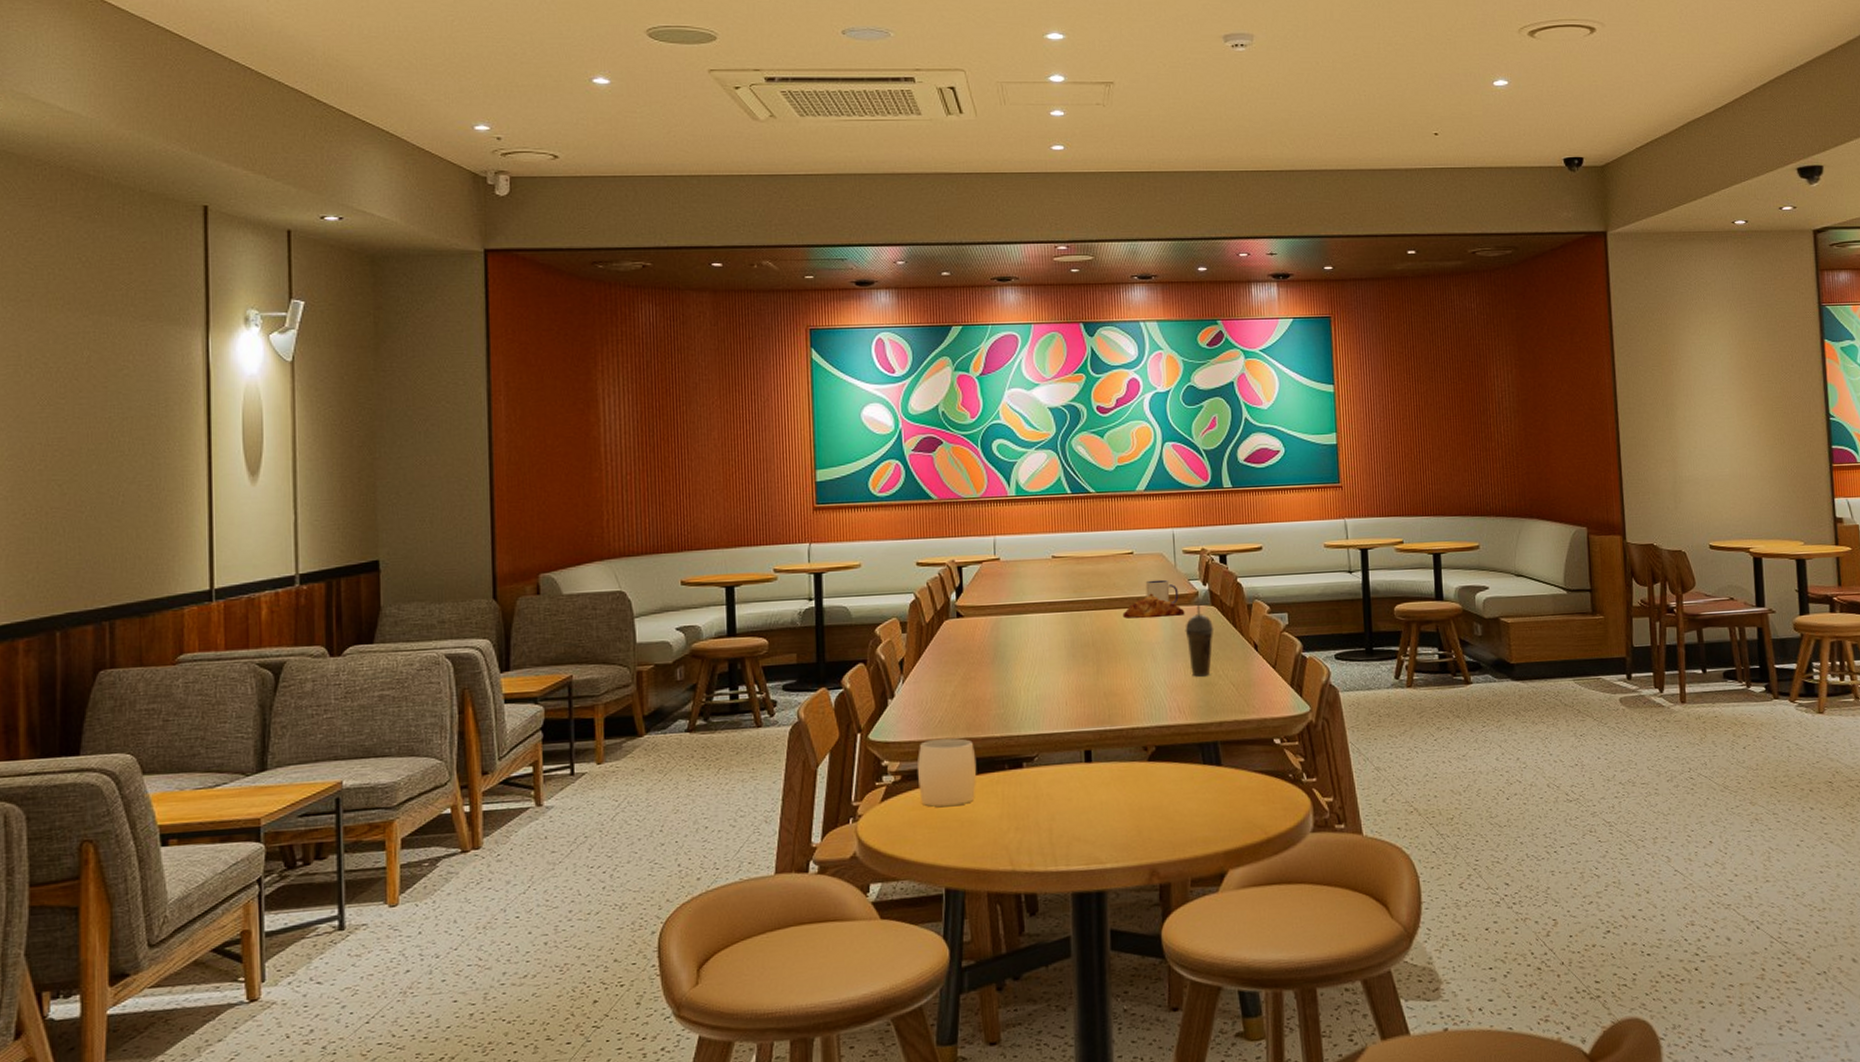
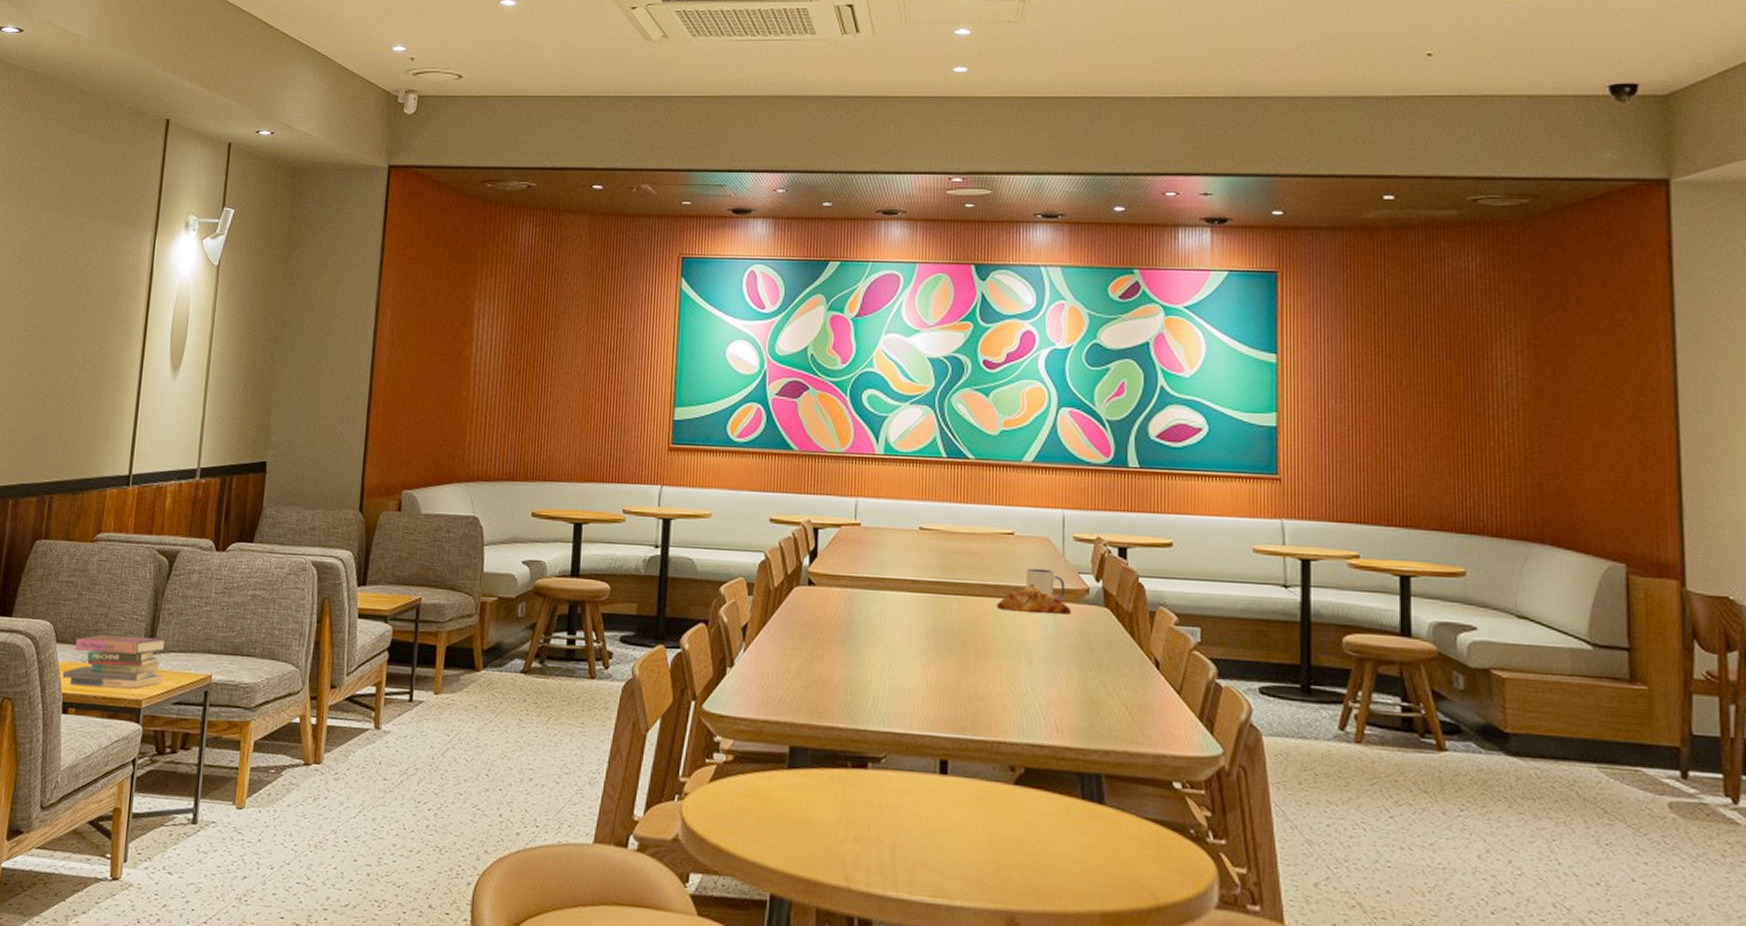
books: none [155,752,282,816] -> present [62,635,166,689]
mug: present [918,738,977,807] -> none [751,720,817,801]
beverage cup: present [1185,597,1214,677] -> none [1070,595,1106,692]

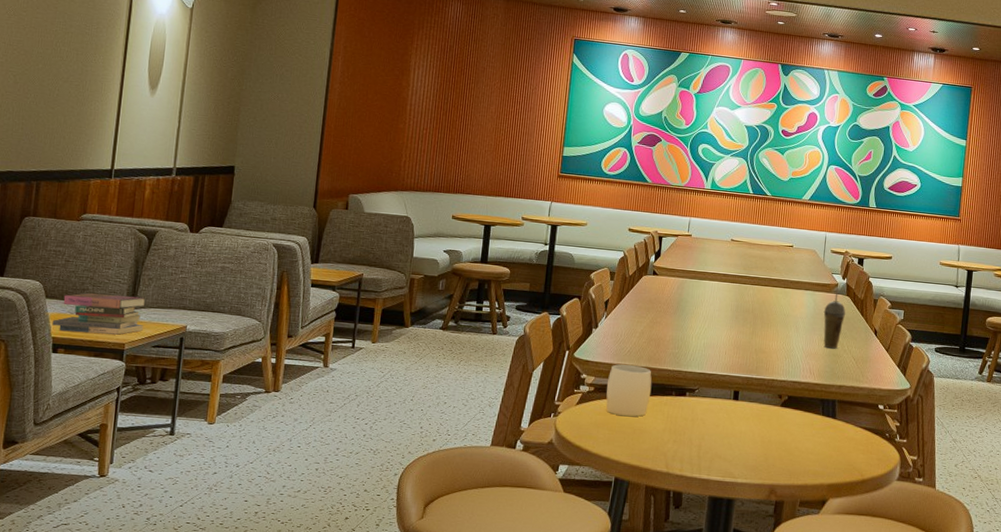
mug: none [751,720,817,801] -> present [606,364,652,417]
croissant: present [996,583,1072,615] -> none [778,279,826,300]
mug: present [1026,568,1065,600] -> none [798,269,823,290]
beverage cup: none [1070,595,1106,692] -> present [823,288,846,349]

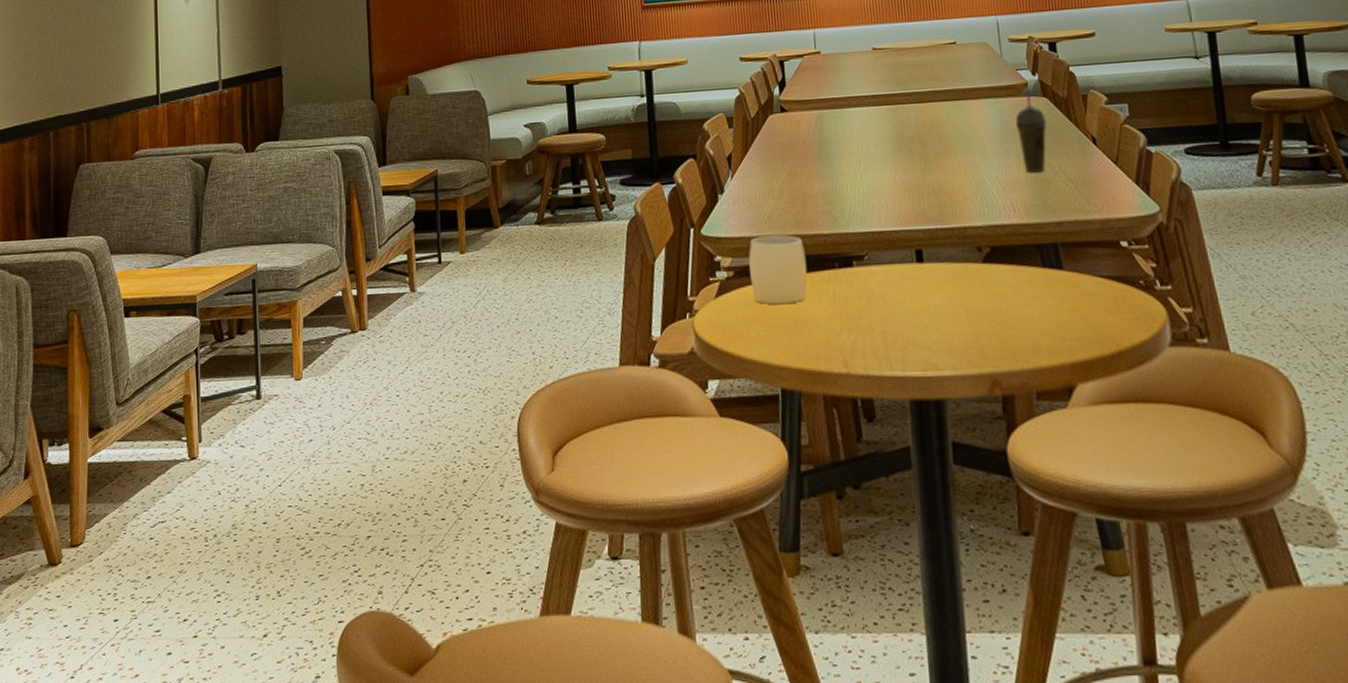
books: present [51,293,146,335] -> none [120,237,212,291]

